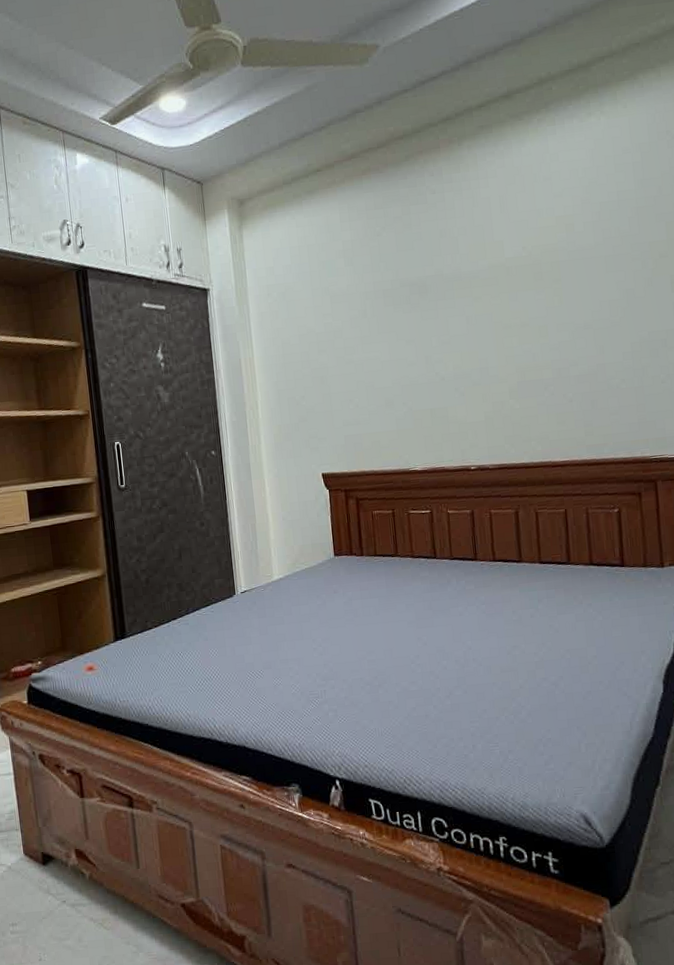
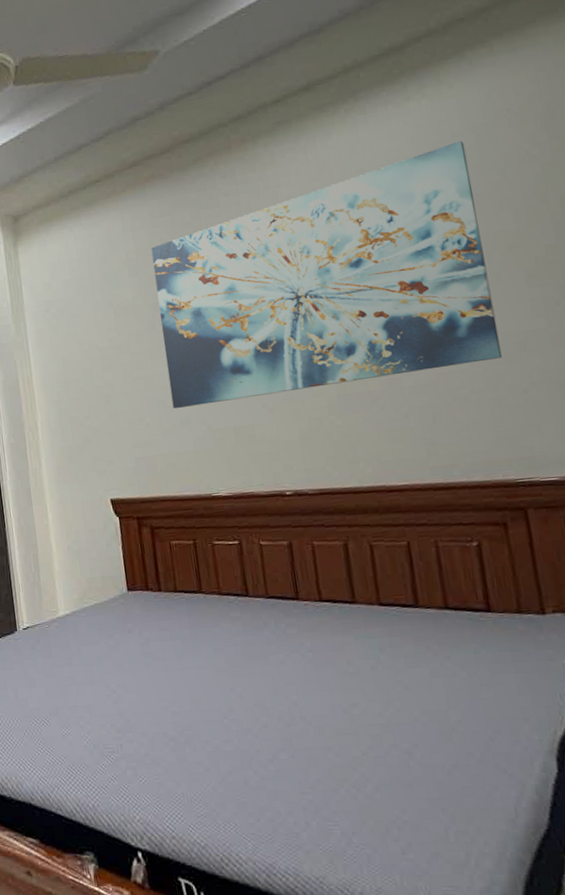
wall art: none [365,156,648,391] -> present [151,140,503,409]

